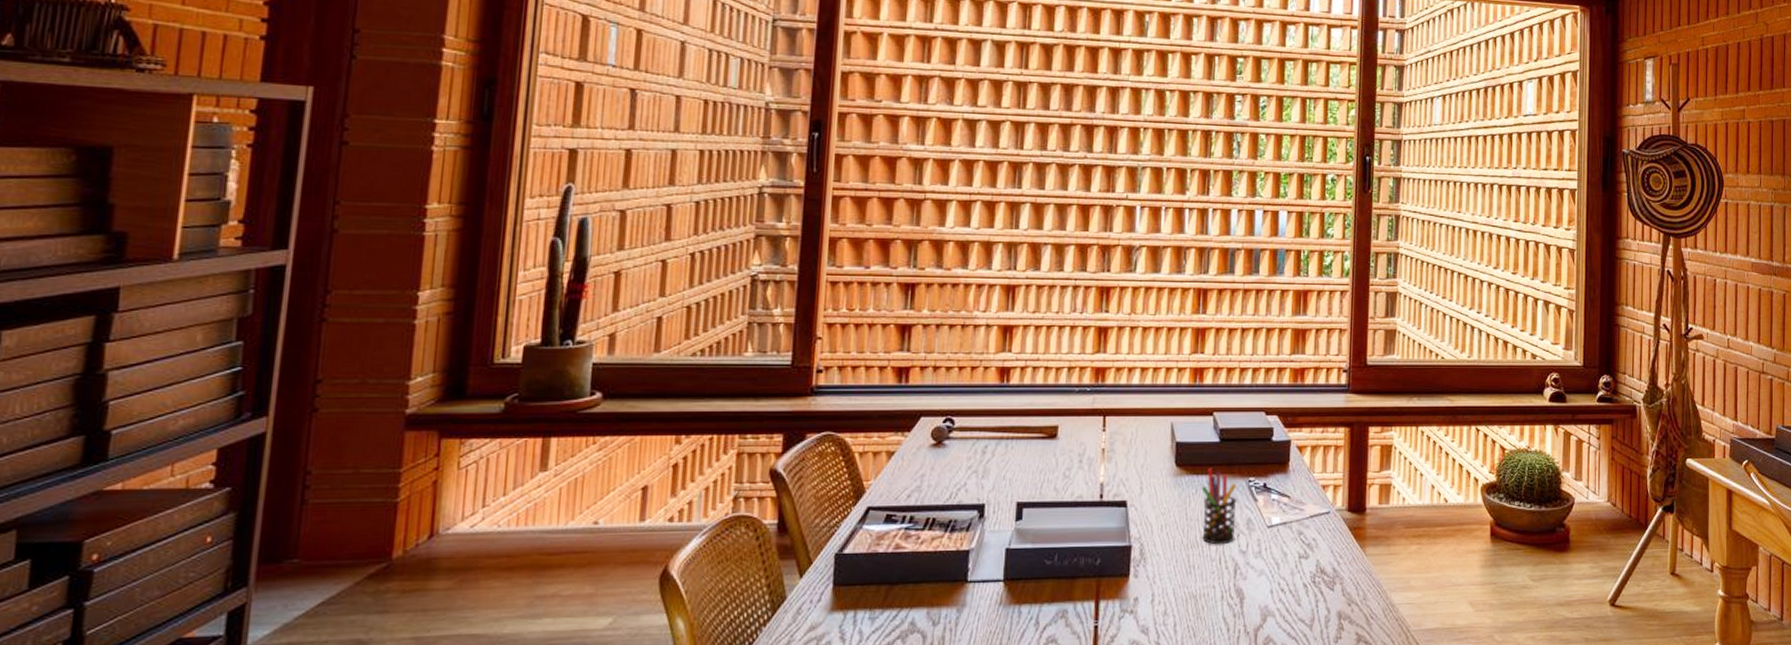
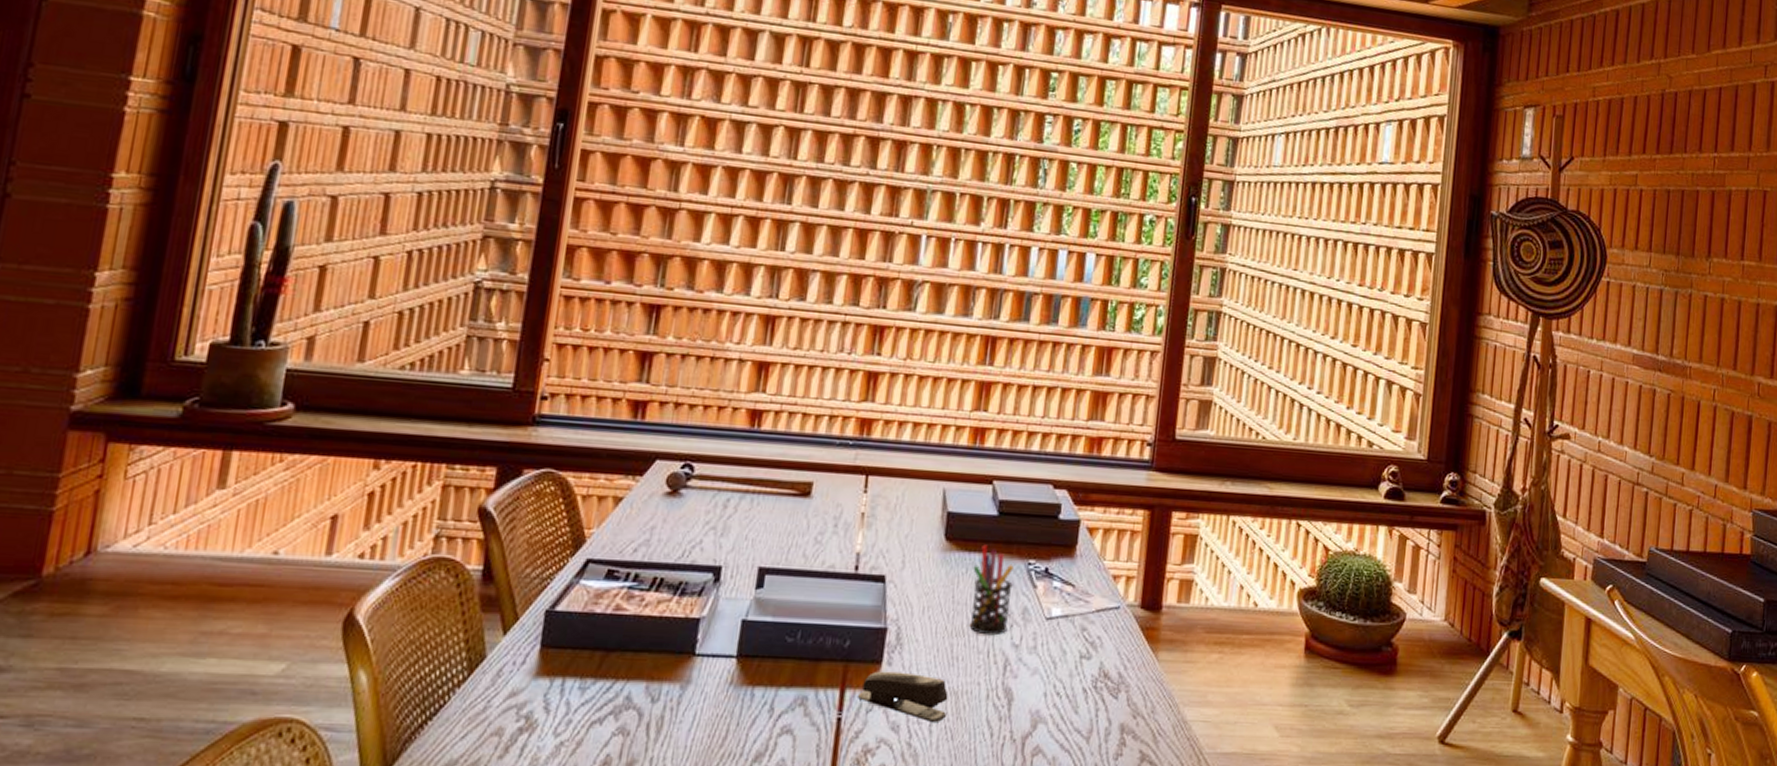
stapler: none [1111,582,1188,623] -> present [858,671,949,722]

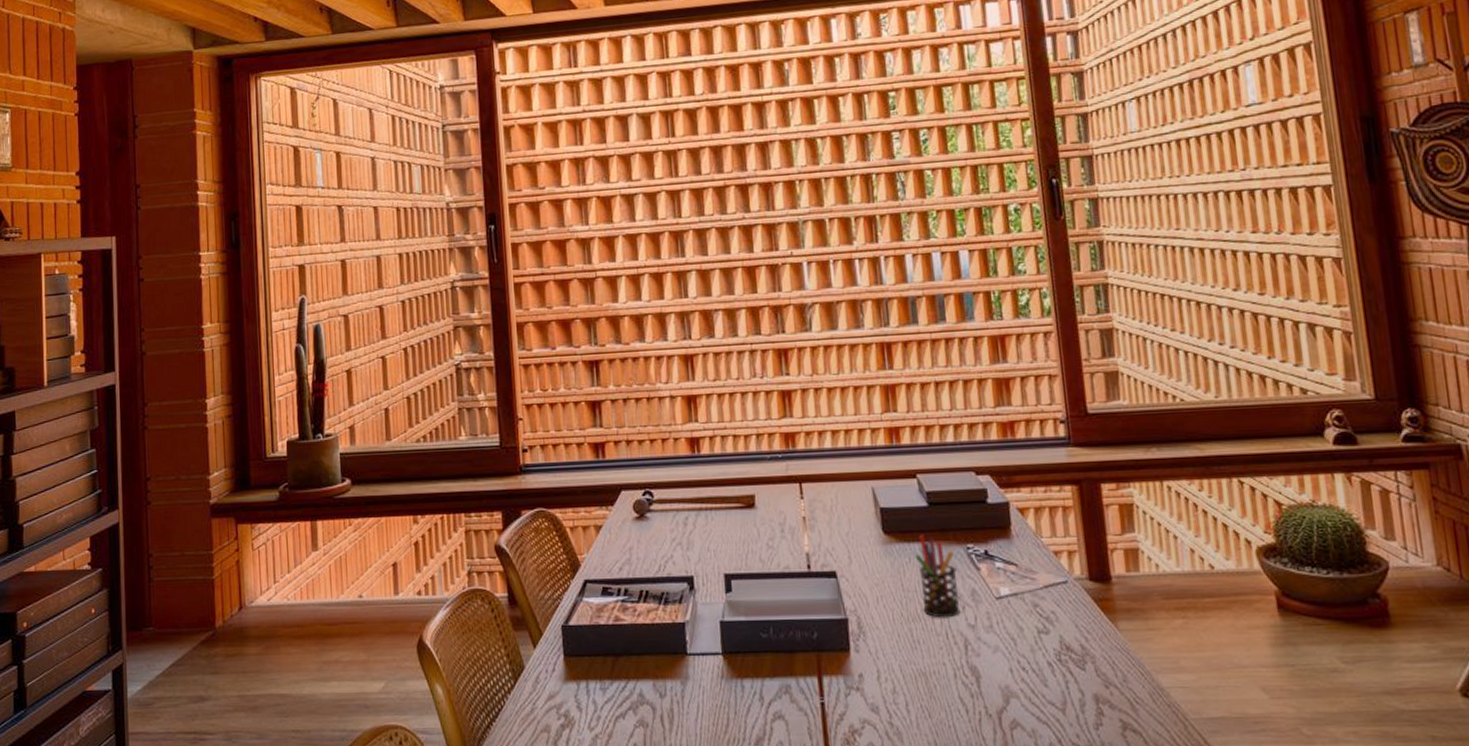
stapler: present [858,671,949,722] -> none [835,657,920,702]

